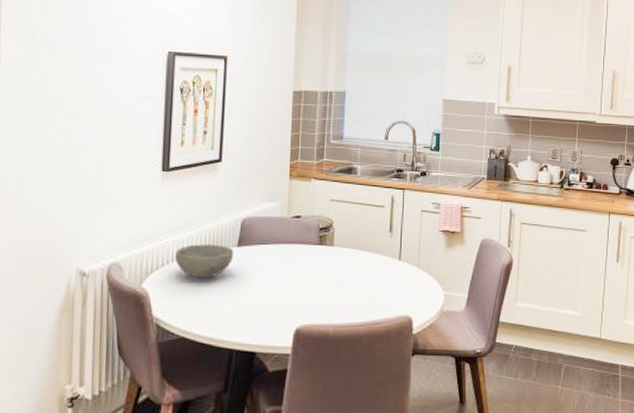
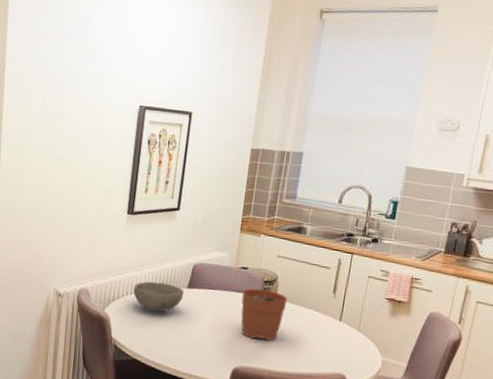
plant pot: none [297,222,345,292] -> present [241,276,288,341]

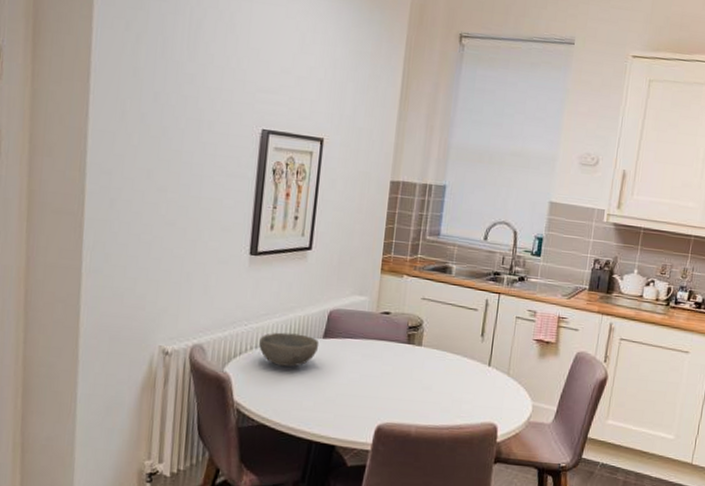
plant pot: present [241,276,288,341] -> none [384,321,434,392]

